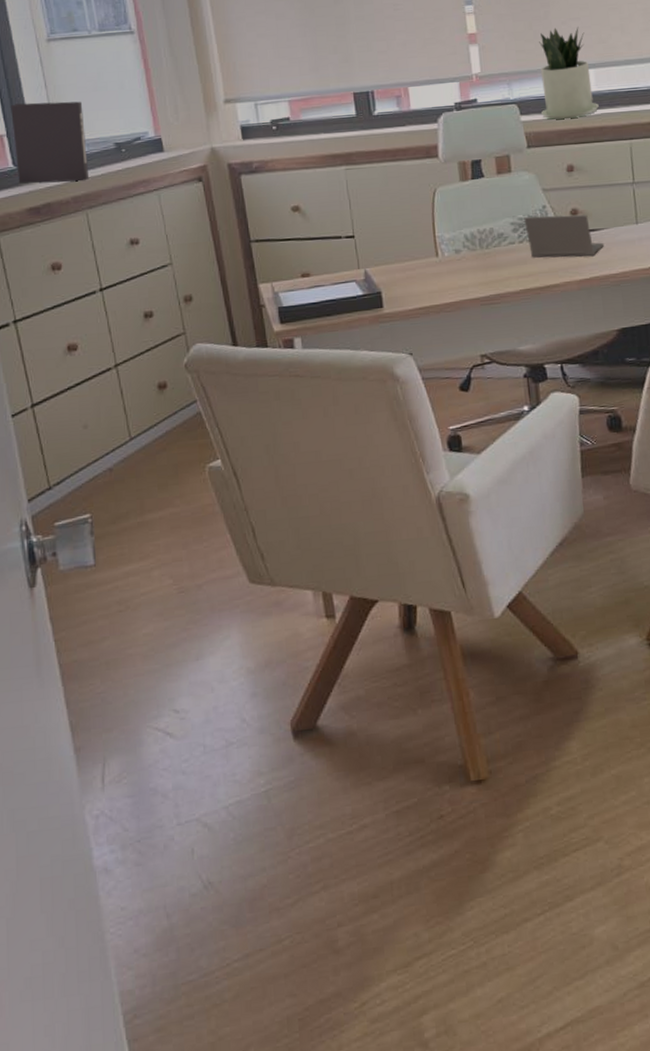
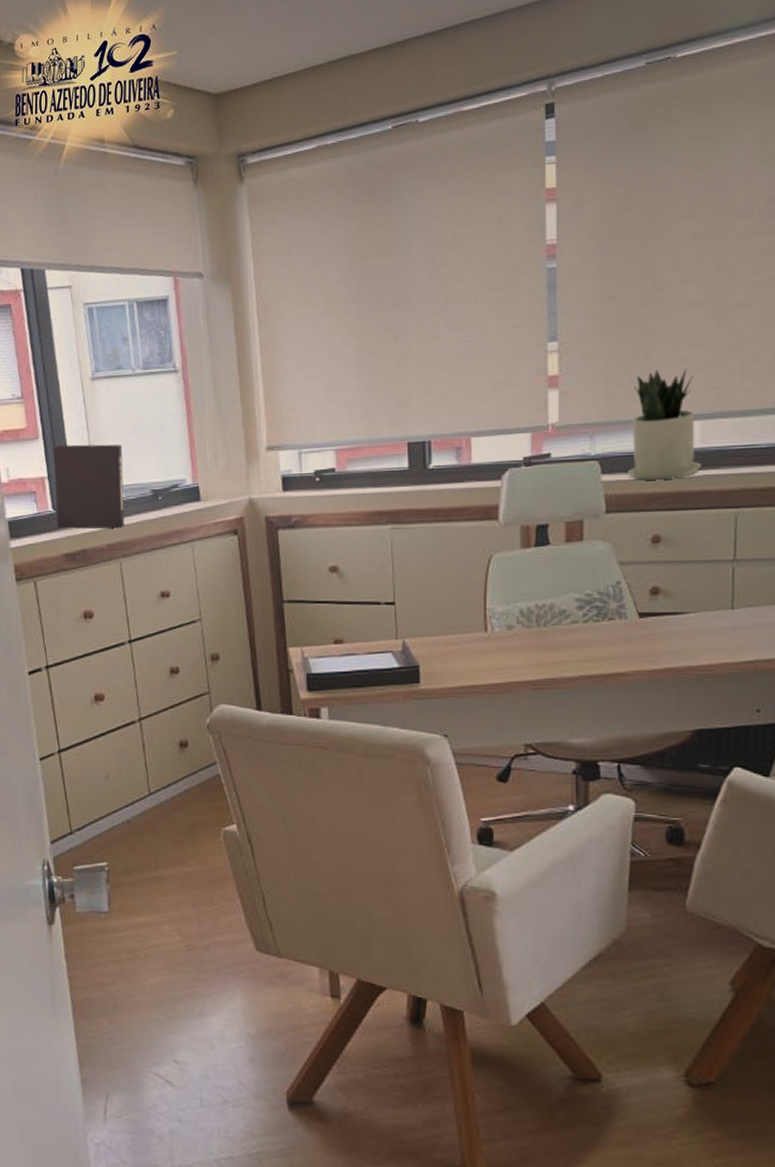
laptop computer: present [524,214,605,258] -> none [592,593,688,644]

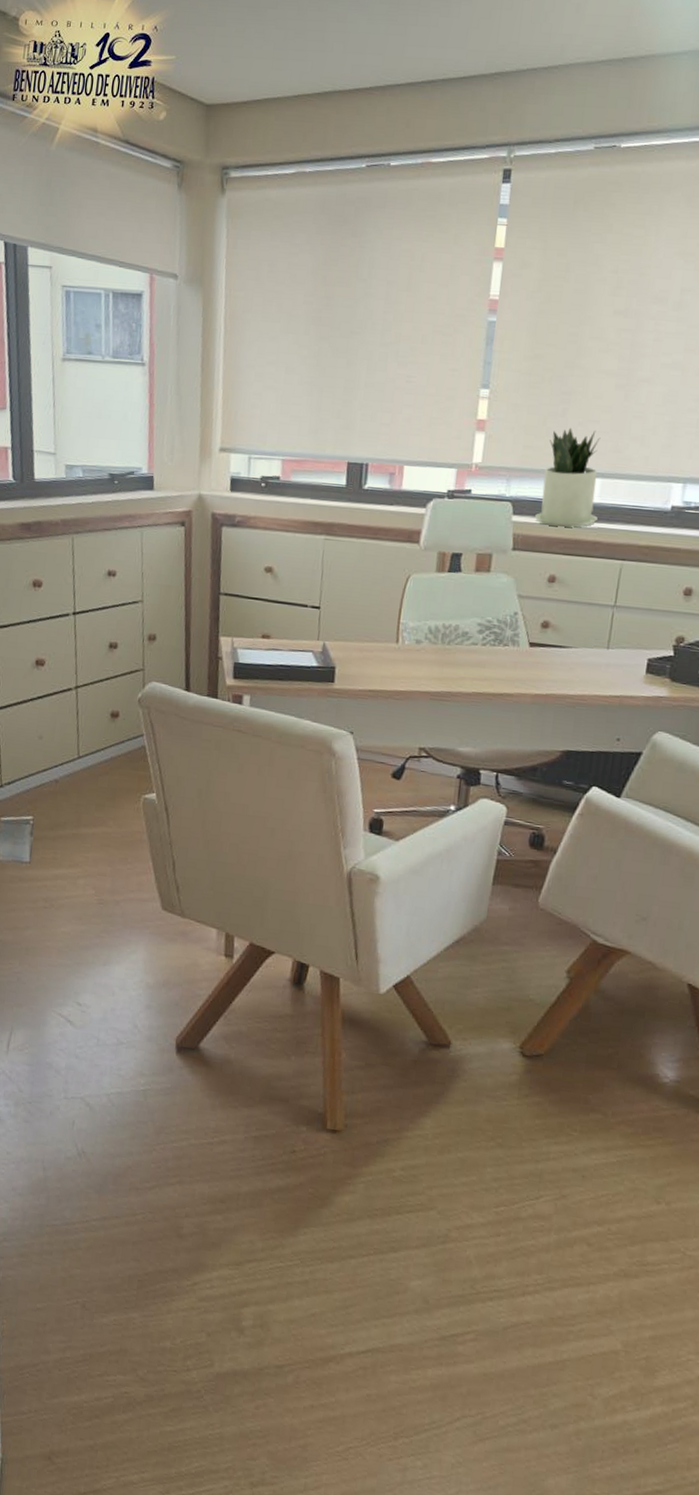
binder: present [53,444,125,529] -> none [15,418,86,506]

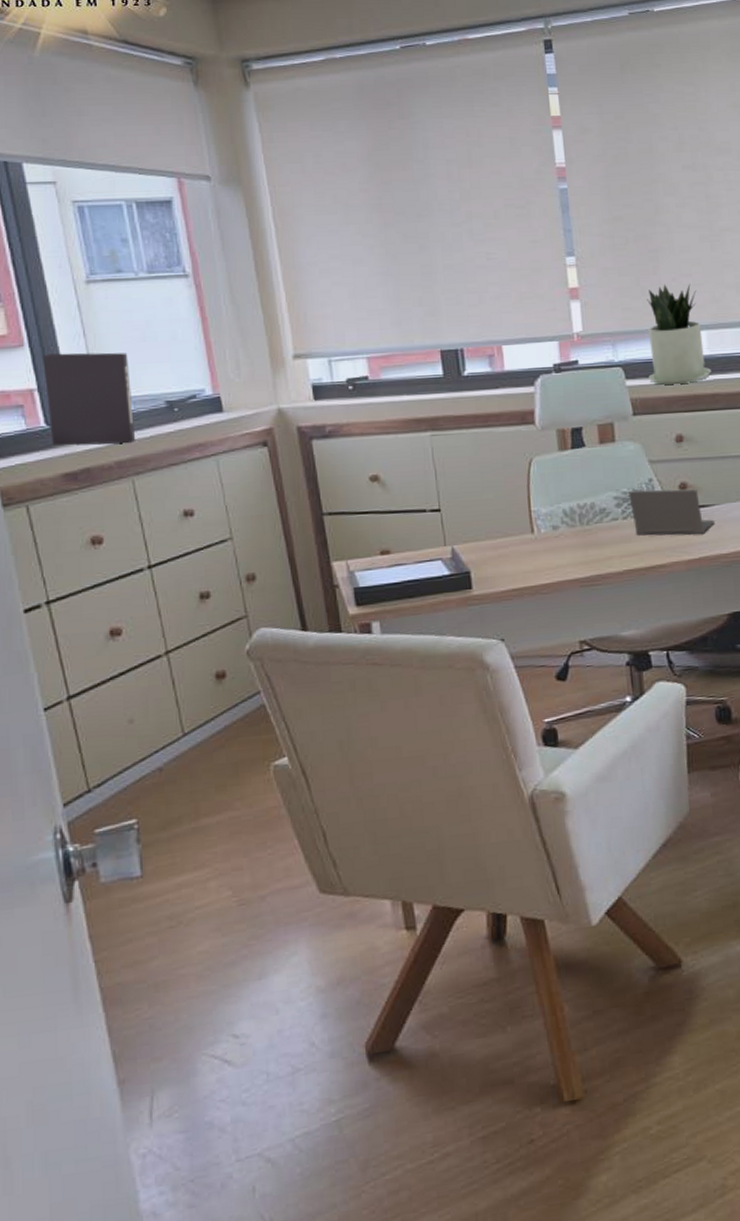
binder: none [15,418,86,506] -> present [43,352,136,446]
laptop computer: none [491,620,569,673] -> present [628,489,716,536]

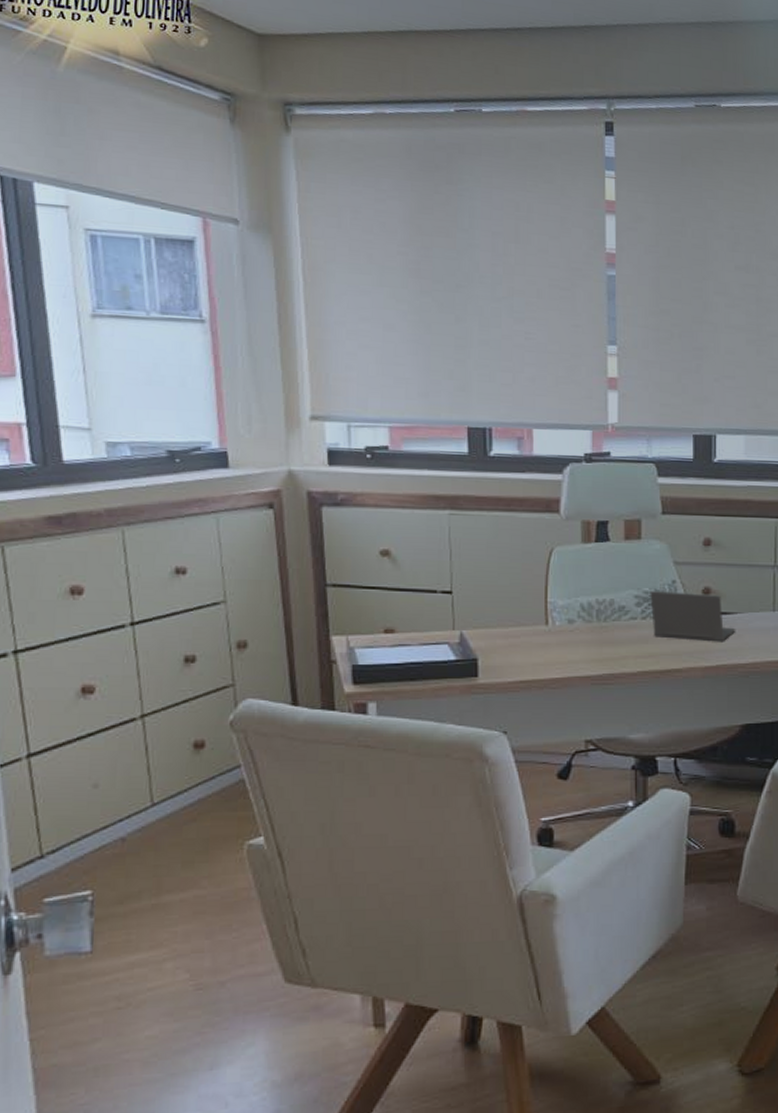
binder: present [43,352,136,446] -> none [35,387,131,492]
planter: present [647,284,711,385] -> none [680,384,746,488]

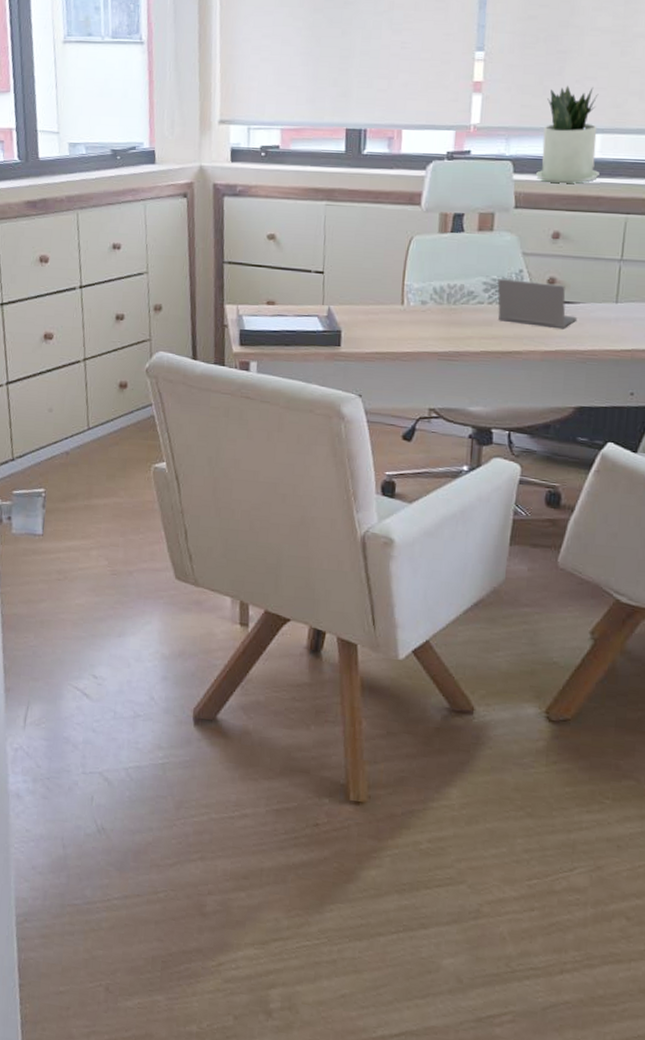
planter: none [680,384,746,488] -> present [535,85,599,184]

